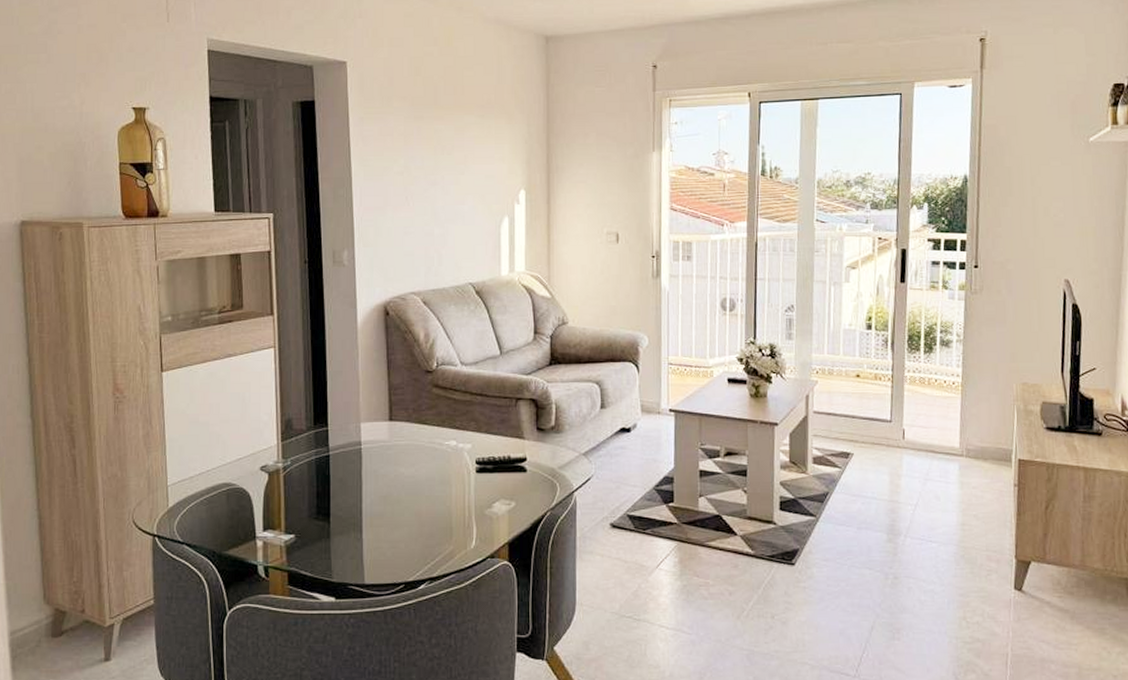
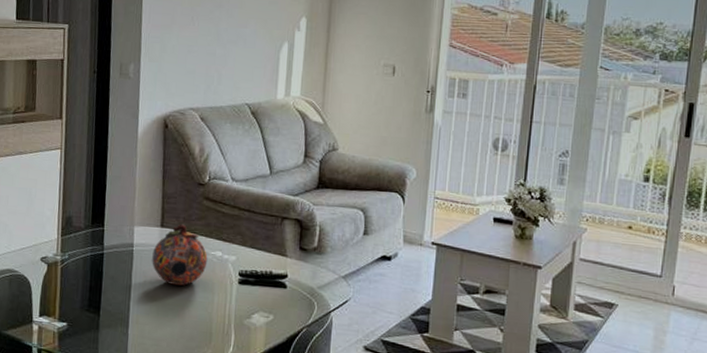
decorative ball: none [382,415,442,482] -> present [152,224,208,287]

